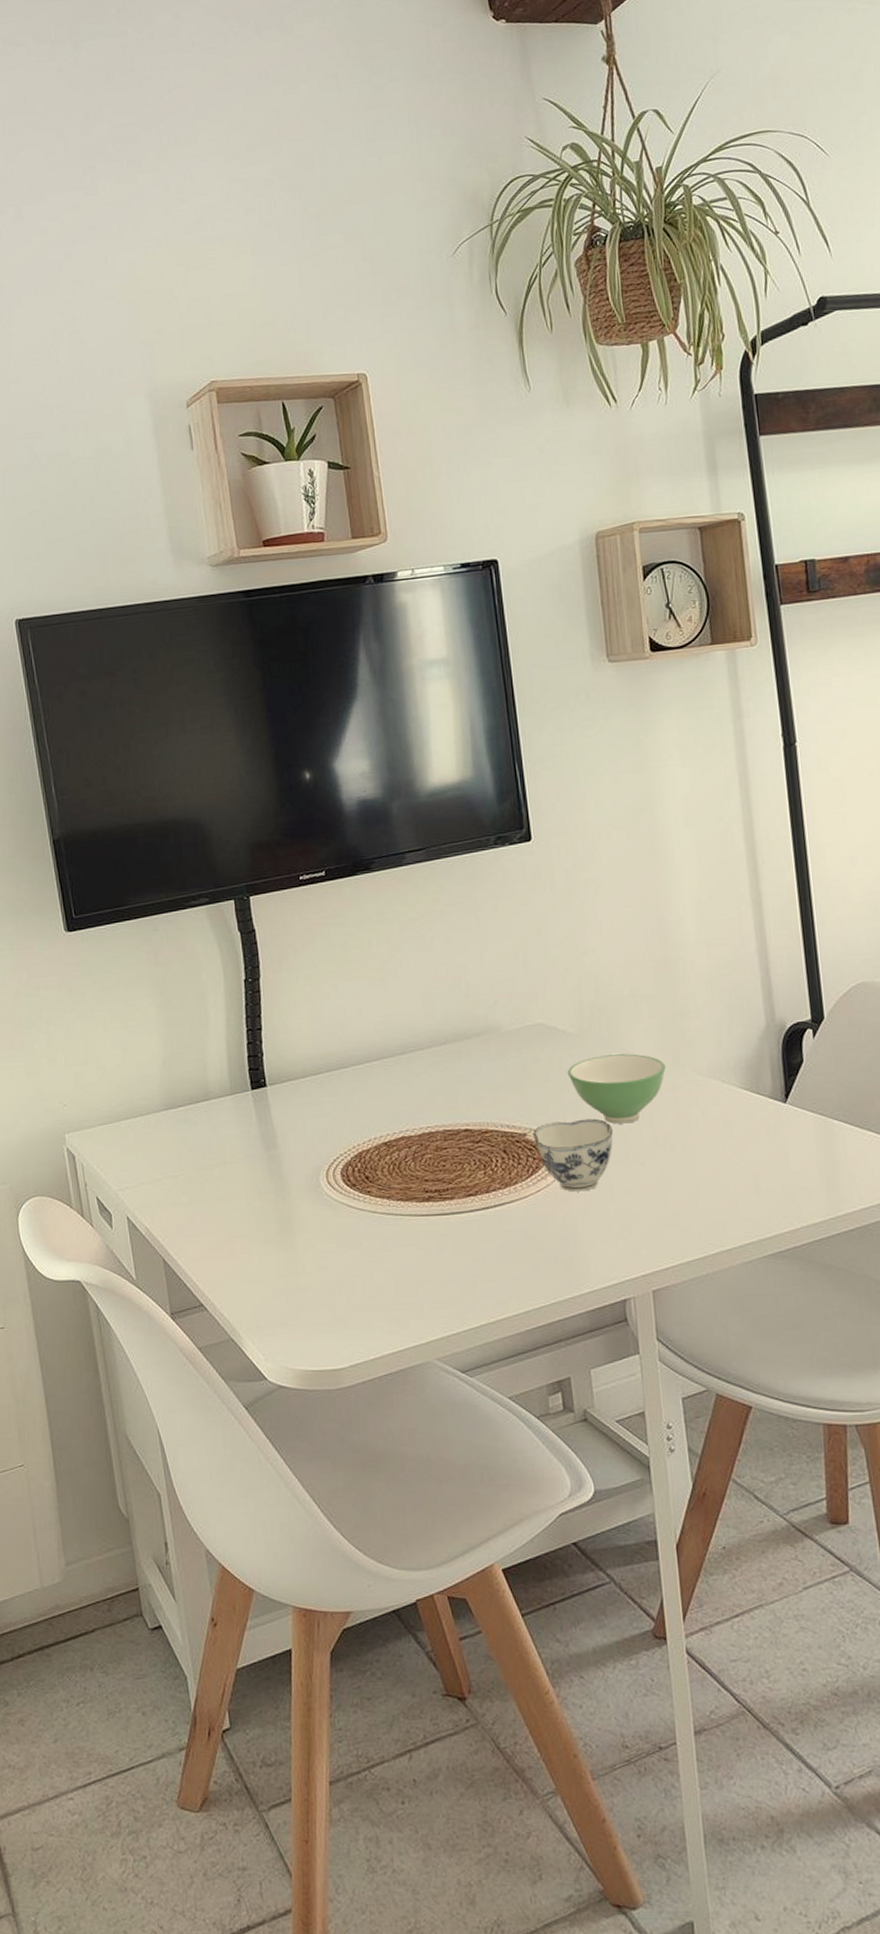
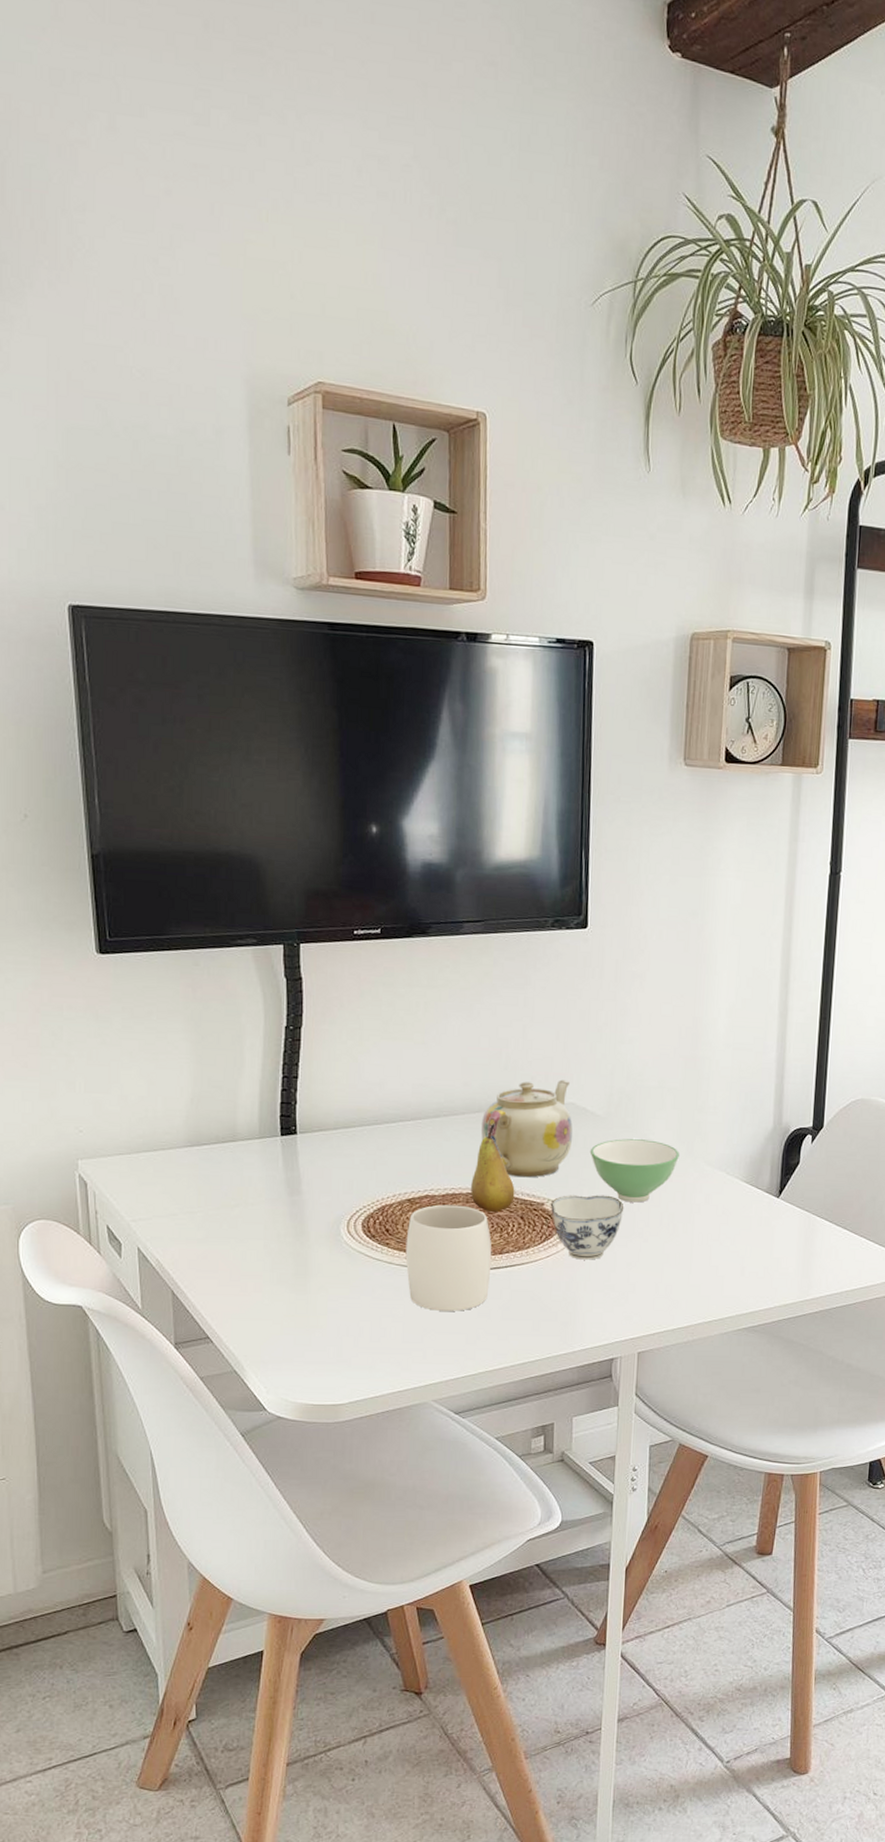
mug: none [387,1144,481,1260] -> present [405,1204,492,1311]
fruit: none [447,1054,494,1149] -> present [471,1124,515,1213]
teapot: none [448,1000,548,1109] -> present [480,1079,574,1178]

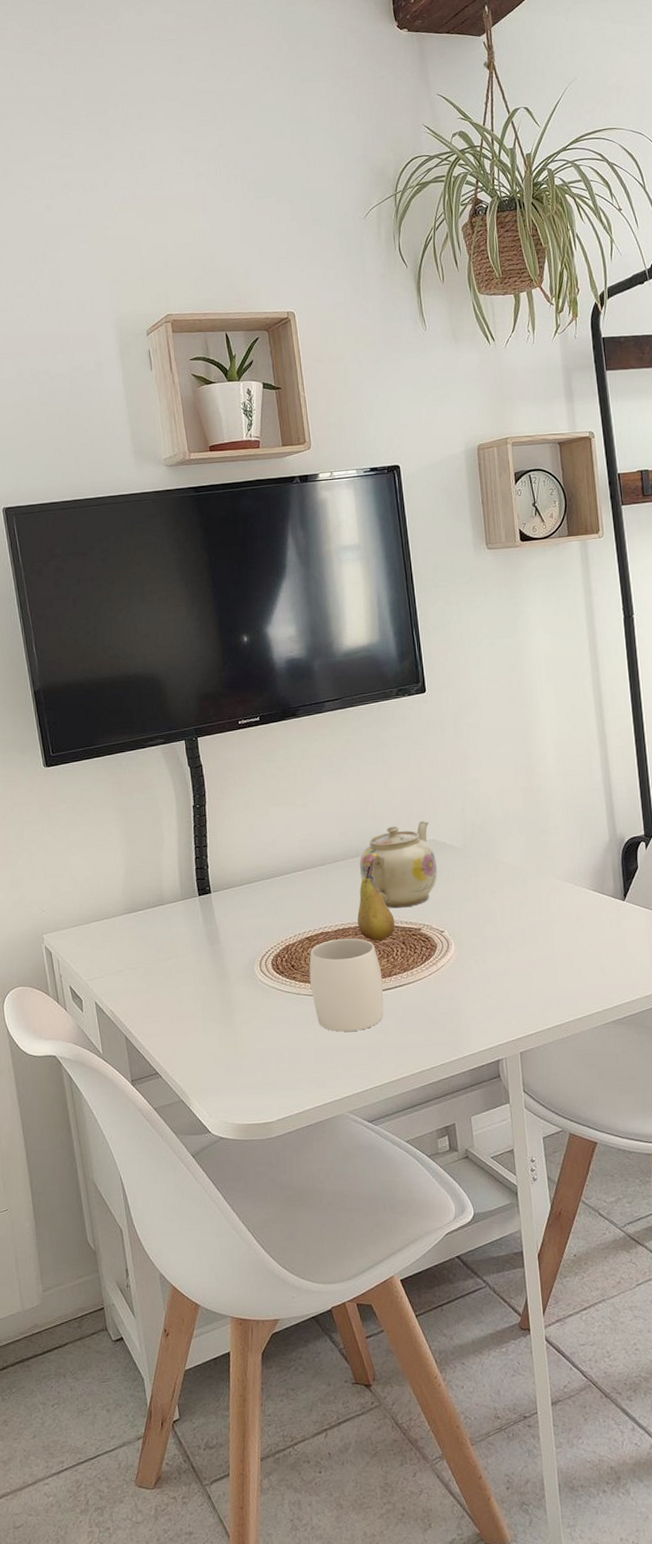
teacup: present [550,1195,624,1260] -> none [426,915,490,975]
bowl: present [589,1139,679,1203] -> none [453,863,531,920]

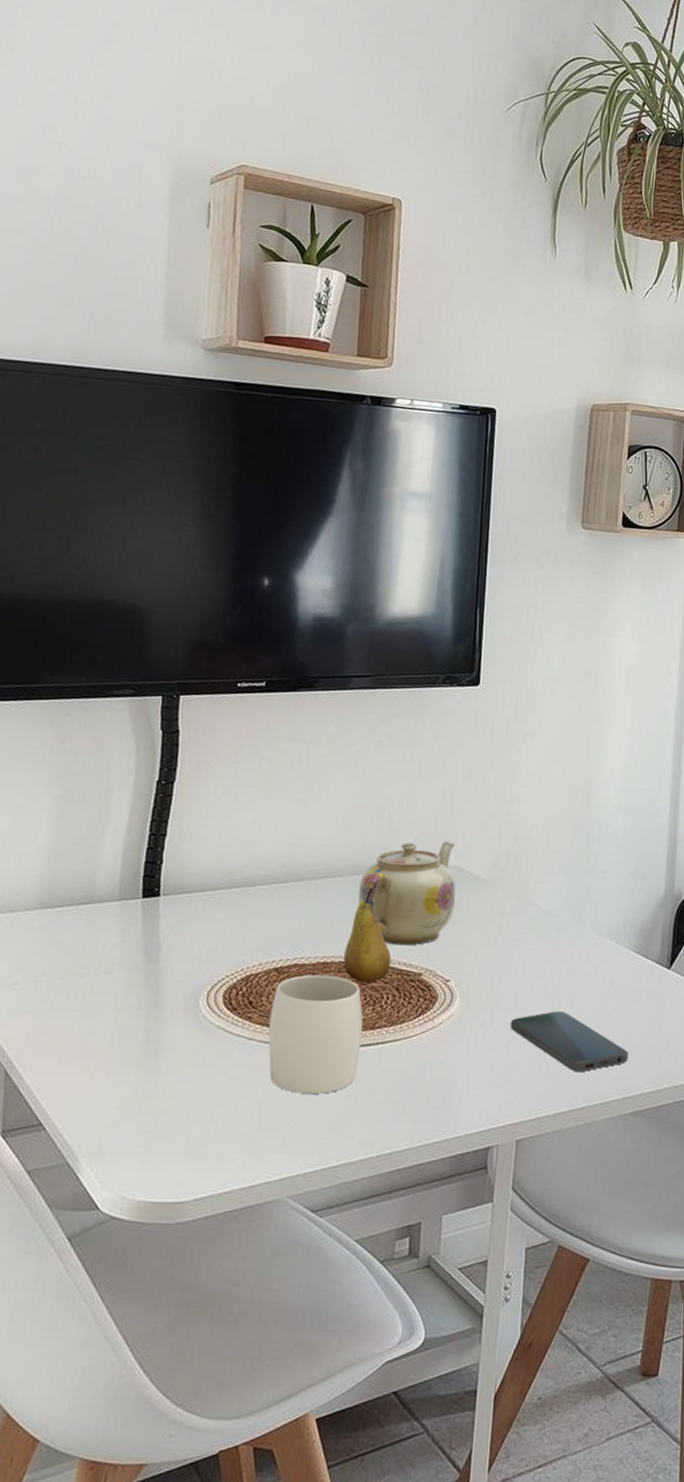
smartphone: none [498,946,602,993] -> present [510,1011,629,1073]

